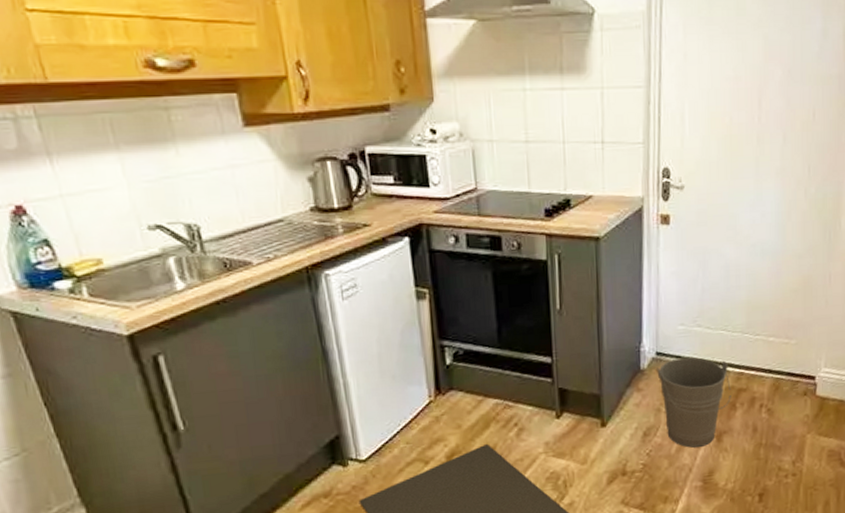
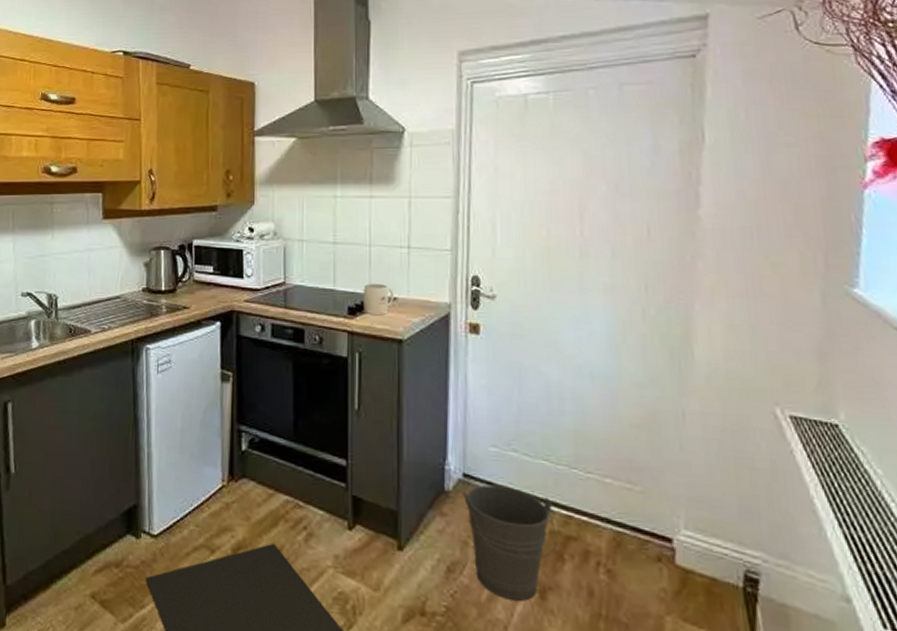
mug: none [559,182,590,216] -> present [363,283,394,316]

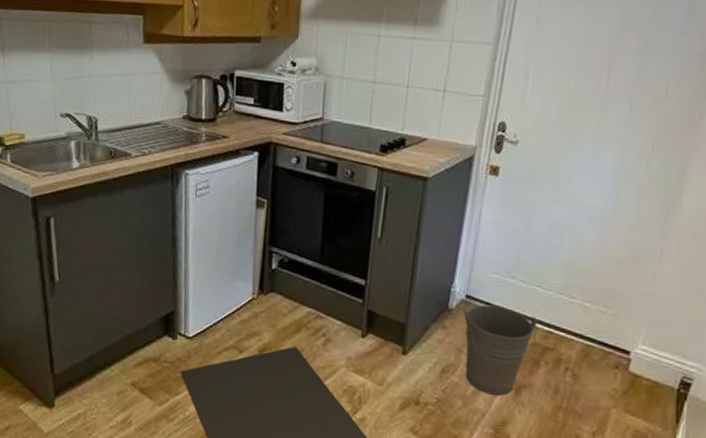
mug: present [363,283,394,316] -> none [394,123,425,155]

